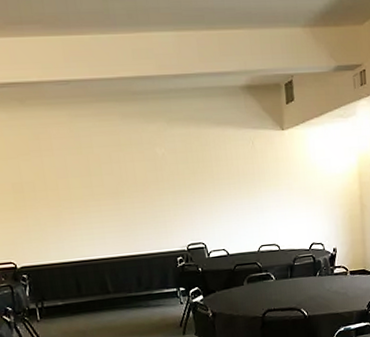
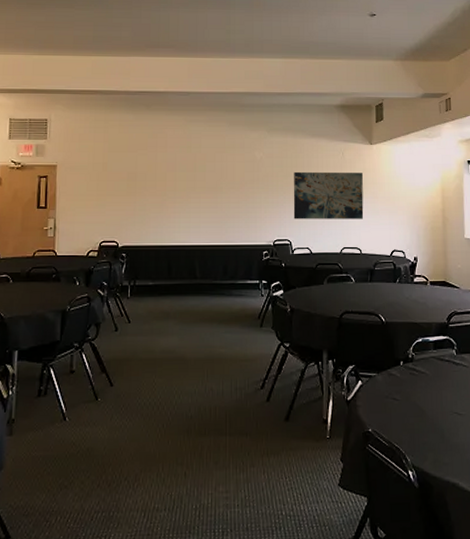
wall art: none [201,163,280,220] -> present [293,171,364,219]

